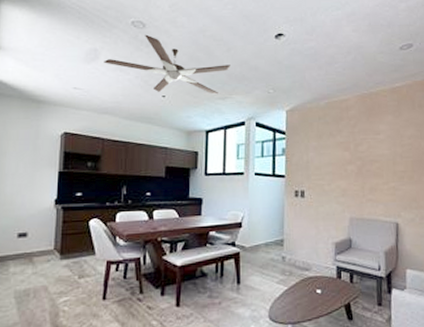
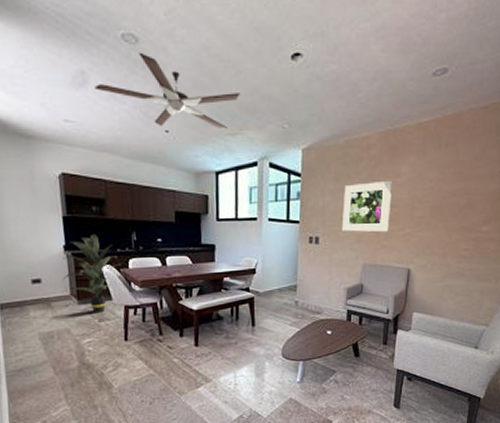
indoor plant: none [48,188,107,269] -> present [62,234,120,313]
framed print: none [326,137,373,186] -> present [341,180,393,232]

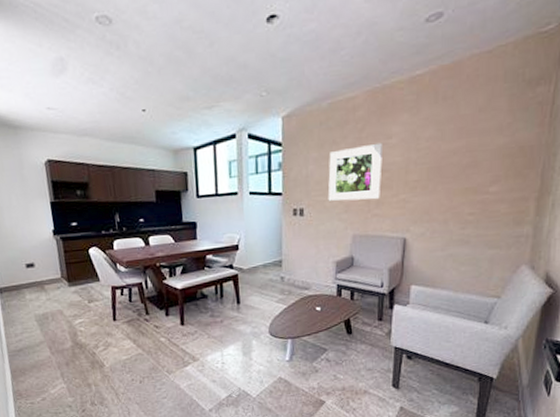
indoor plant: present [62,234,120,313] -> none [52,217,105,295]
ceiling fan: present [94,52,240,130] -> none [73,33,215,106]

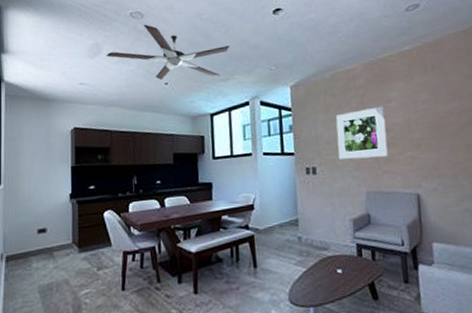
ceiling fan: none [73,33,215,106] -> present [106,24,230,80]

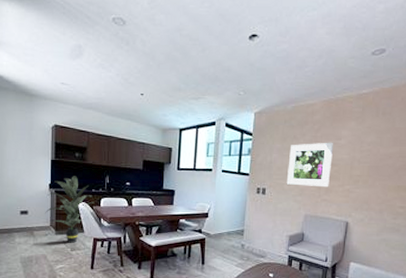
indoor plant: none [66,181,121,261] -> present [45,176,93,243]
ceiling fan: present [106,24,230,80] -> none [87,32,205,95]

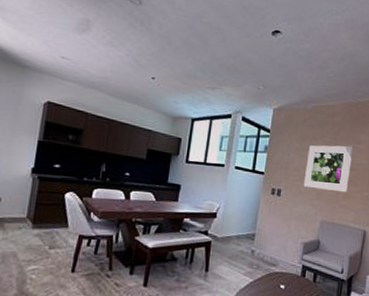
indoor plant: present [45,176,93,243] -> none [22,161,84,240]

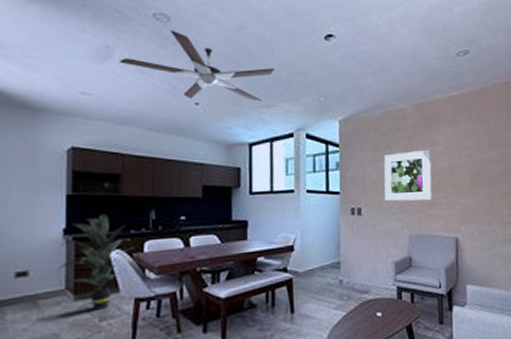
indoor plant: none [22,161,84,240] -> present [57,214,133,311]
ceiling fan: none [95,12,224,84] -> present [119,30,275,102]

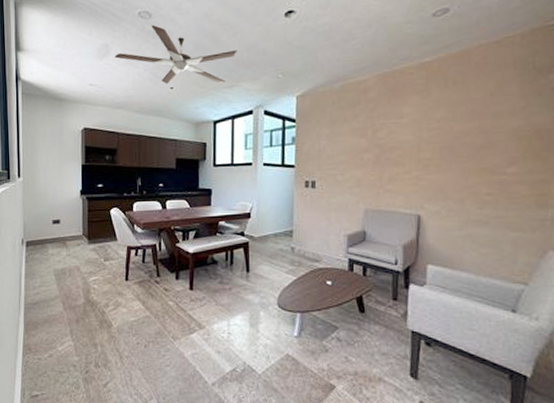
indoor plant: present [57,214,133,311] -> none [77,180,126,253]
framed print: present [383,149,432,201] -> none [339,122,395,176]

